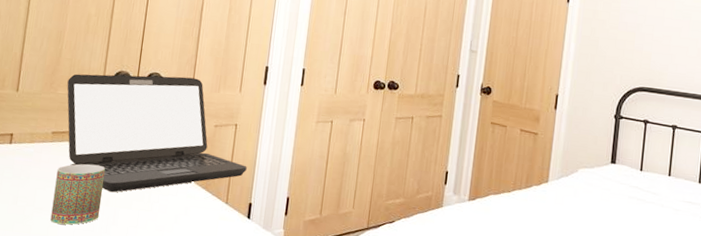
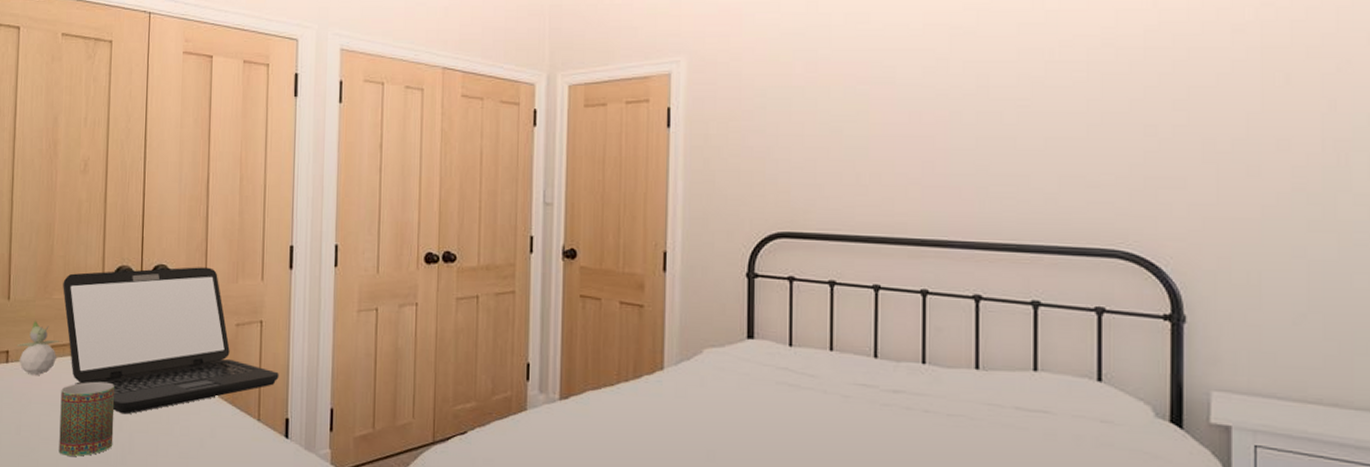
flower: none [21,110,60,156] -> present [17,320,59,375]

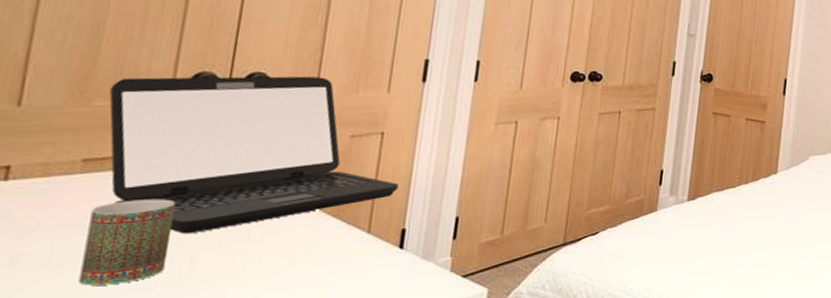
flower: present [17,320,59,375] -> none [26,130,96,194]

